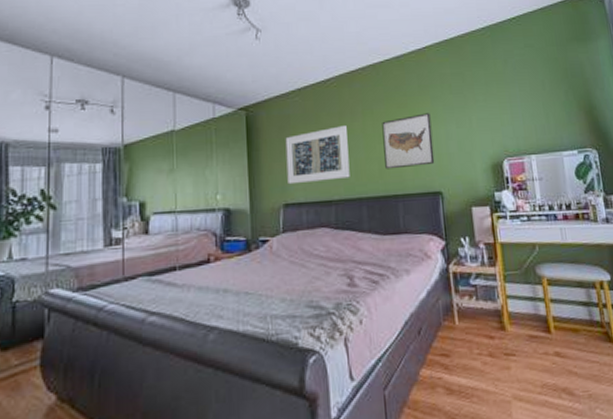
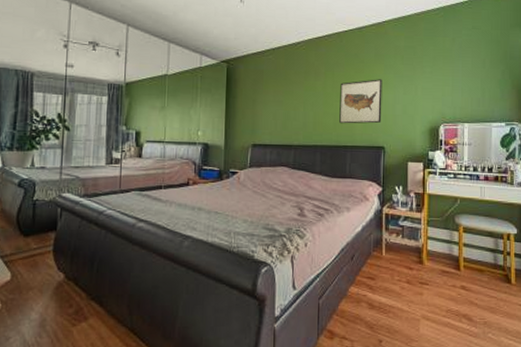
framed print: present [285,126,350,185] -> none [257,83,310,129]

